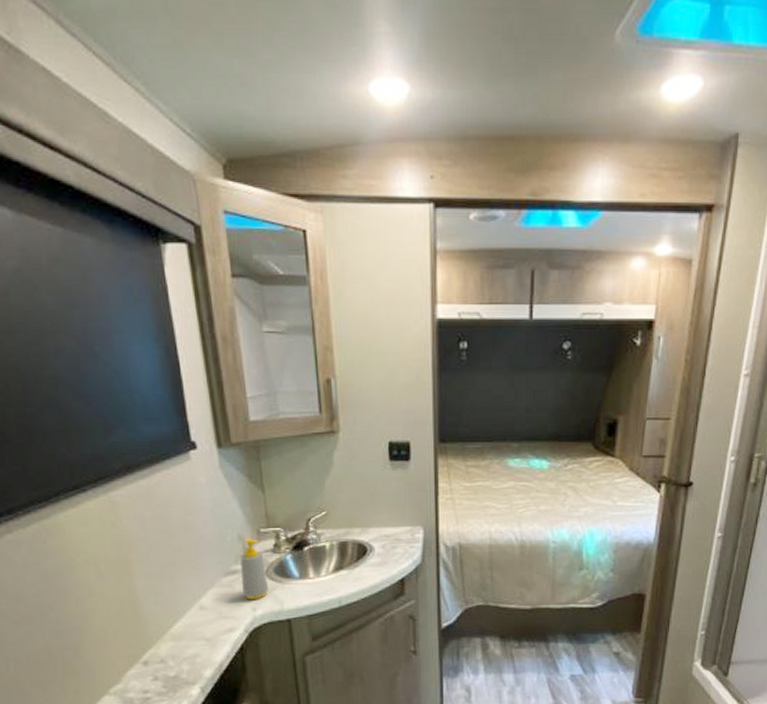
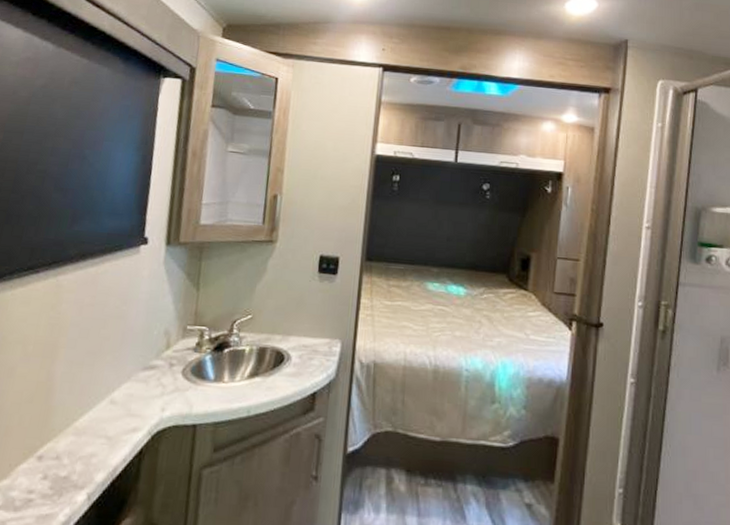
soap bottle: present [240,538,269,599] -> none [156,334,184,399]

